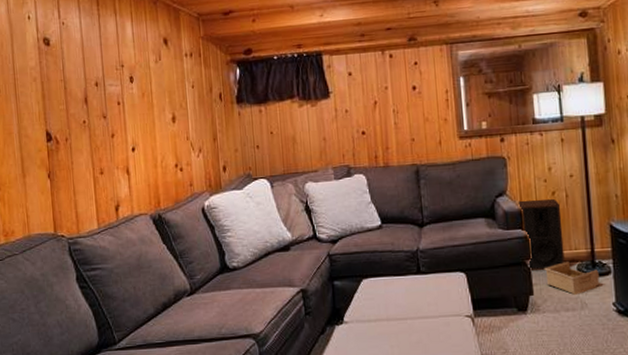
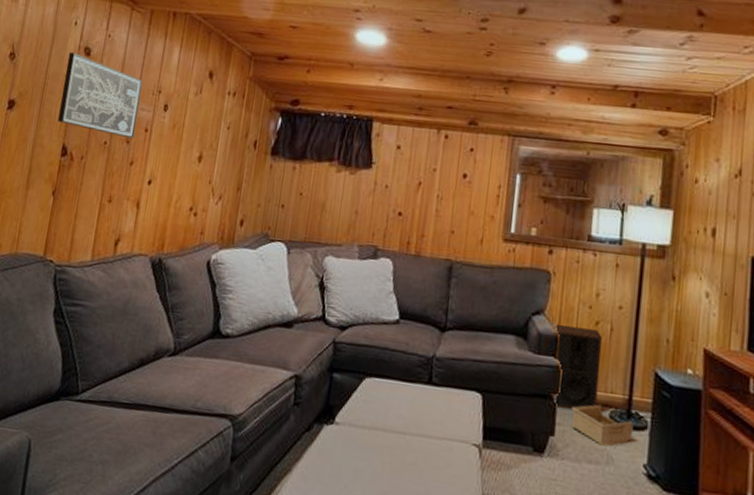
wall art: none [29,45,109,114] -> present [58,52,143,139]

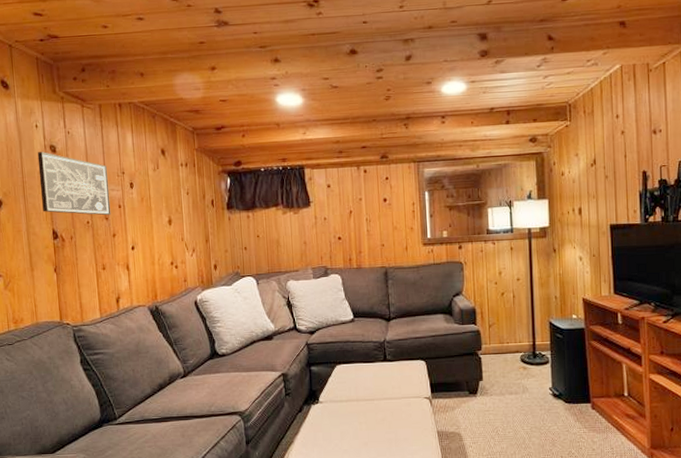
speaker: present [554,324,603,411] -> none [472,299,510,361]
storage bin: present [571,404,634,447] -> none [492,352,539,381]

